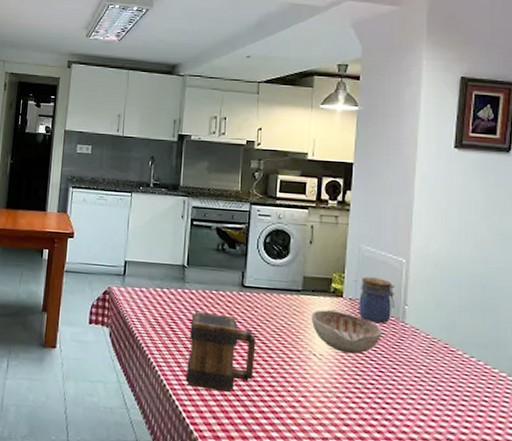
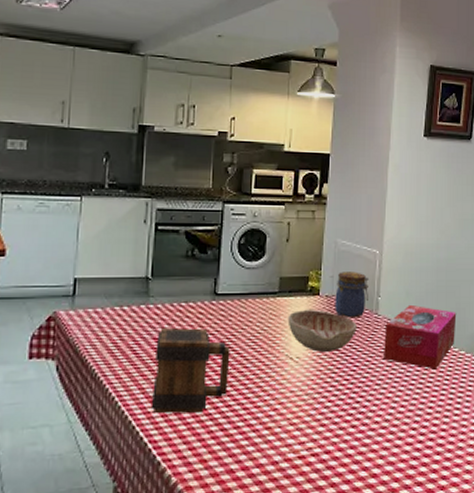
tissue box: none [411,316,496,389] -> present [384,304,457,370]

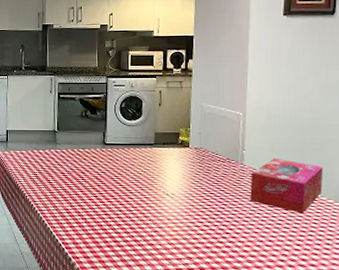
mug: present [152,328,230,414] -> none [63,166,118,228]
decorative bowl: present [287,309,357,352] -> none [163,157,224,192]
jar: present [335,272,370,318] -> none [203,129,235,167]

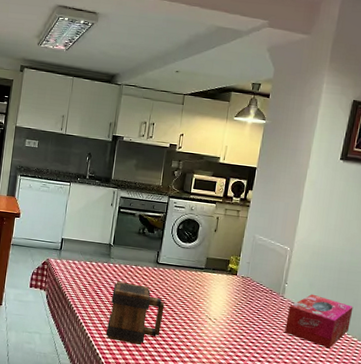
mug: none [63,166,118,228] -> present [106,281,165,346]

